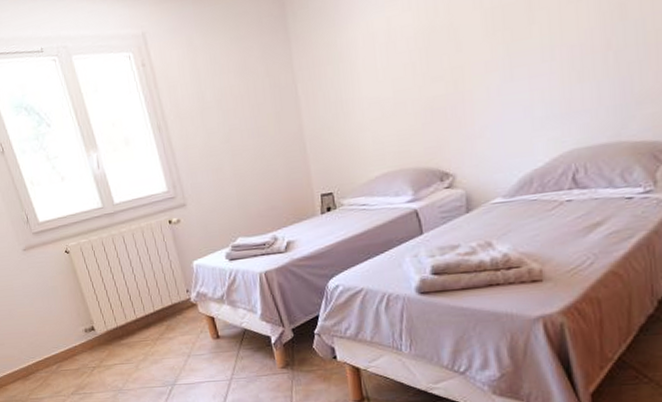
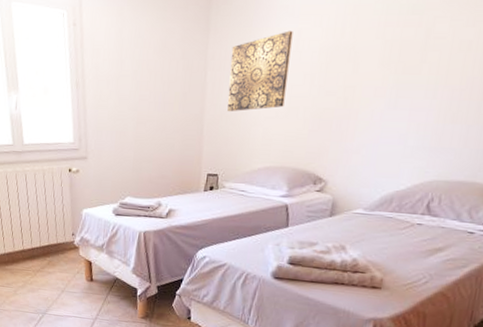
wall art: none [318,21,389,122] -> present [227,30,293,111]

